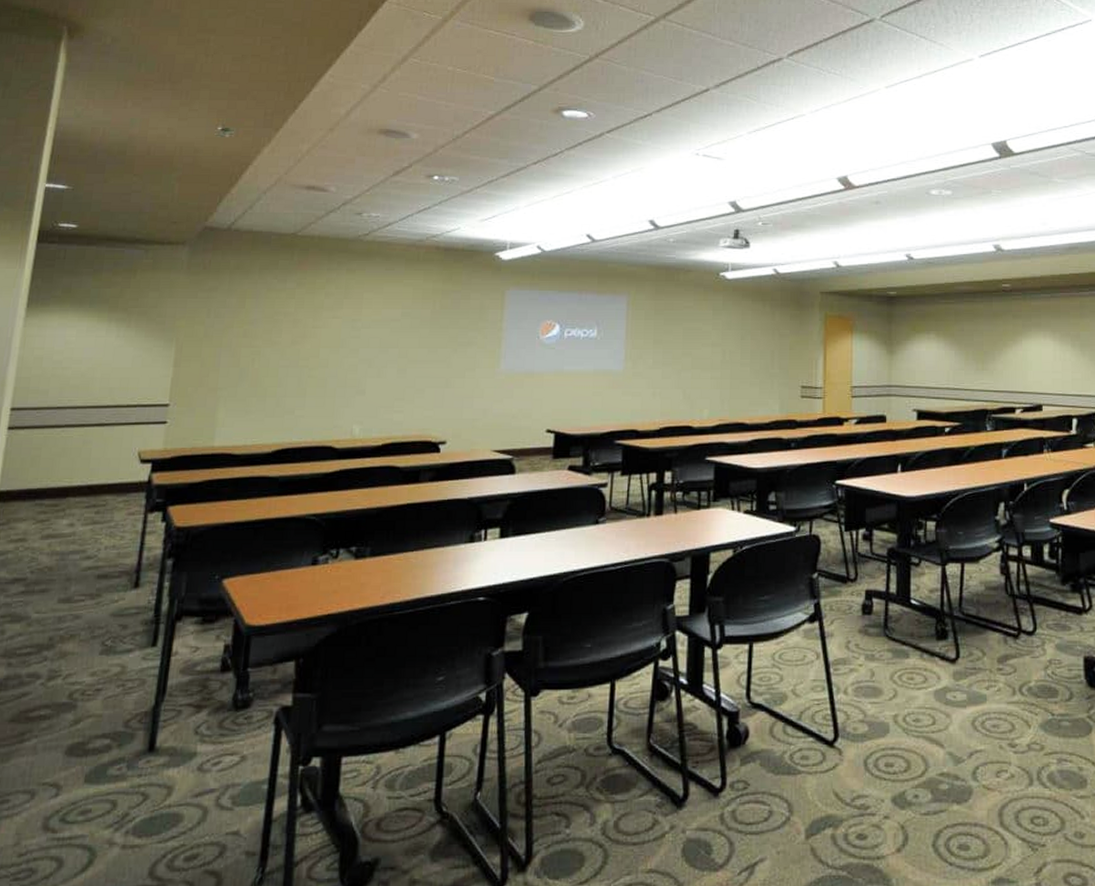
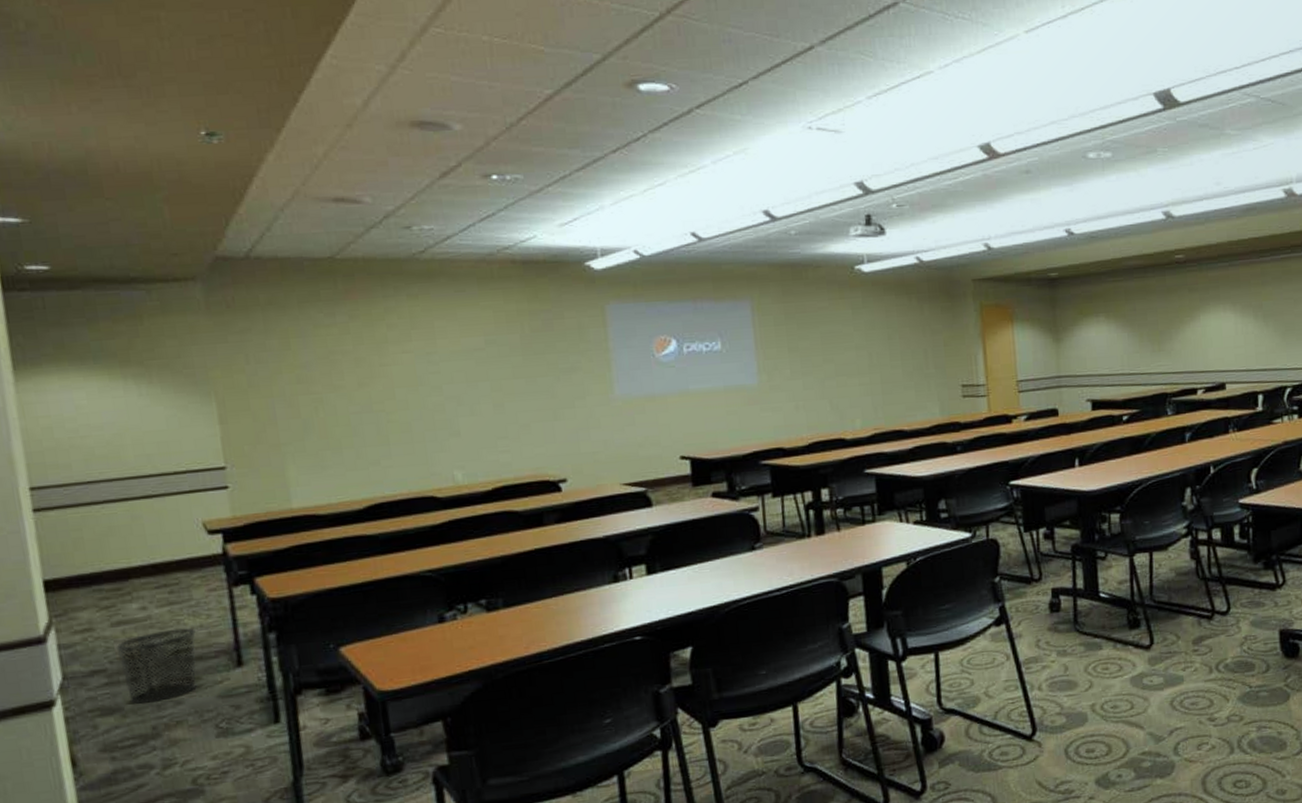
trash can: none [37,547,108,615] -> present [116,628,198,705]

